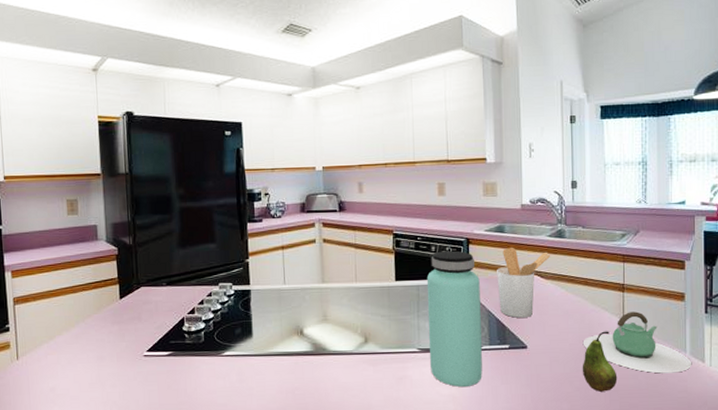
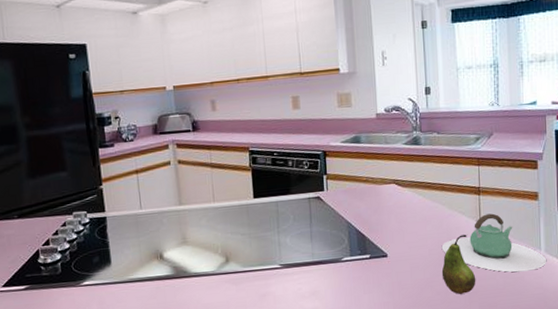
bottle: present [426,250,482,387] -> none [285,164,345,300]
utensil holder: present [497,247,550,318] -> none [355,157,406,228]

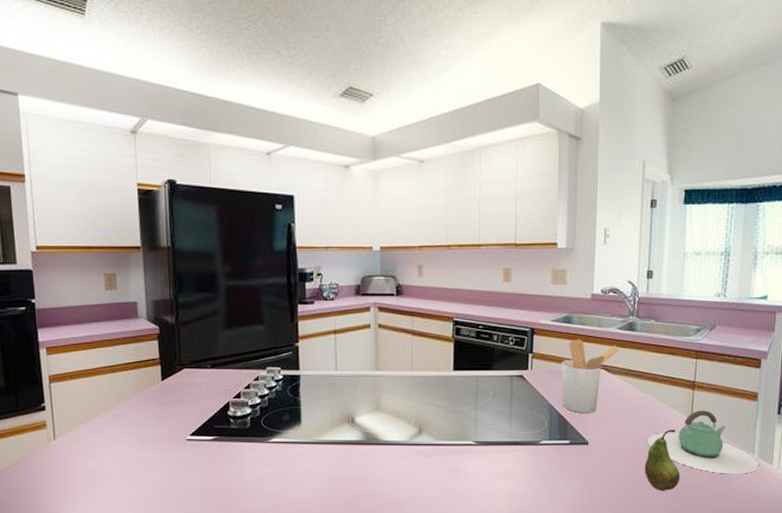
utensil holder: none [355,157,406,228] -> present [561,339,619,413]

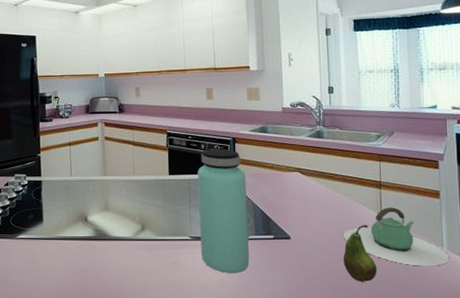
bottle: none [485,341,543,481] -> present [197,148,249,273]
utensil holder: present [561,339,619,413] -> none [261,146,310,211]

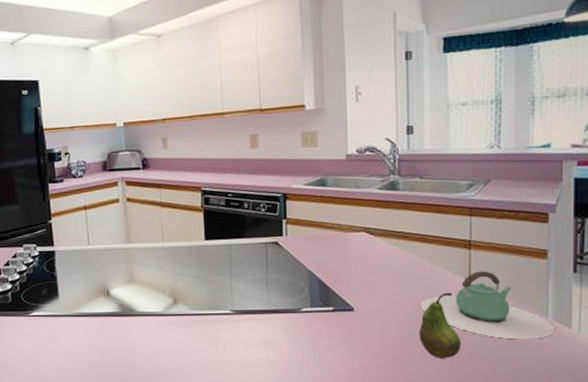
bottle: present [197,148,249,273] -> none [239,207,303,350]

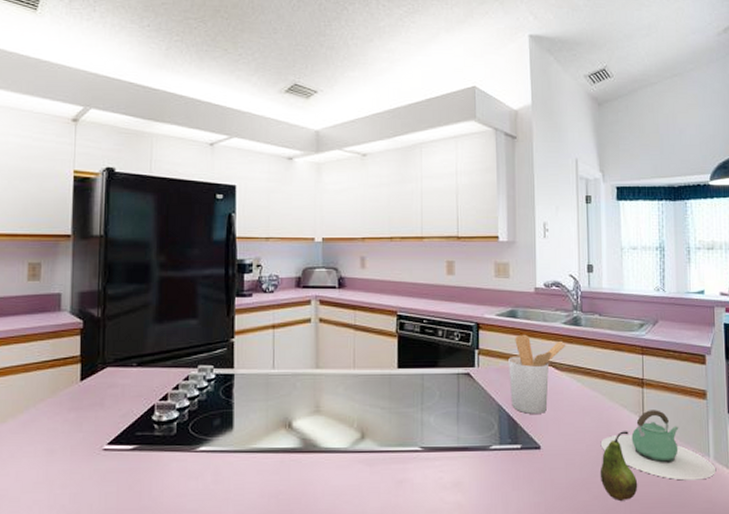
utensil holder: none [318,201,380,278] -> present [508,334,565,414]

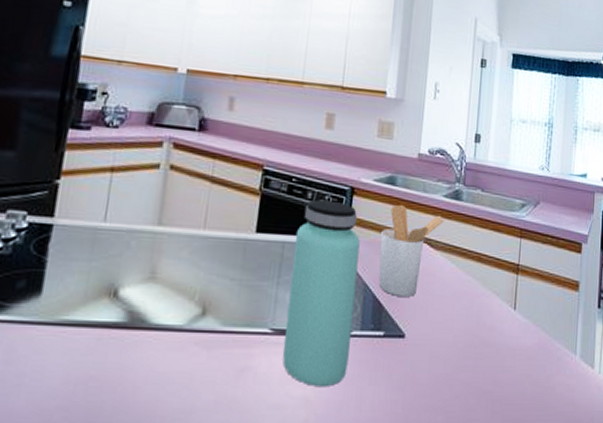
bottle: none [432,336,492,493] -> present [283,199,360,386]
teapot: present [600,410,717,481] -> none [468,299,582,380]
fruit: present [600,431,638,501] -> none [464,321,503,401]

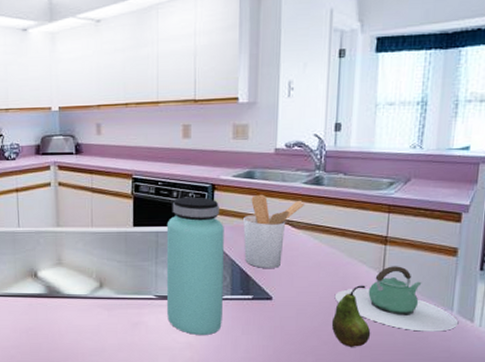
fruit: none [464,321,503,401] -> present [331,285,371,347]
teapot: none [468,299,582,380] -> present [334,266,459,332]

